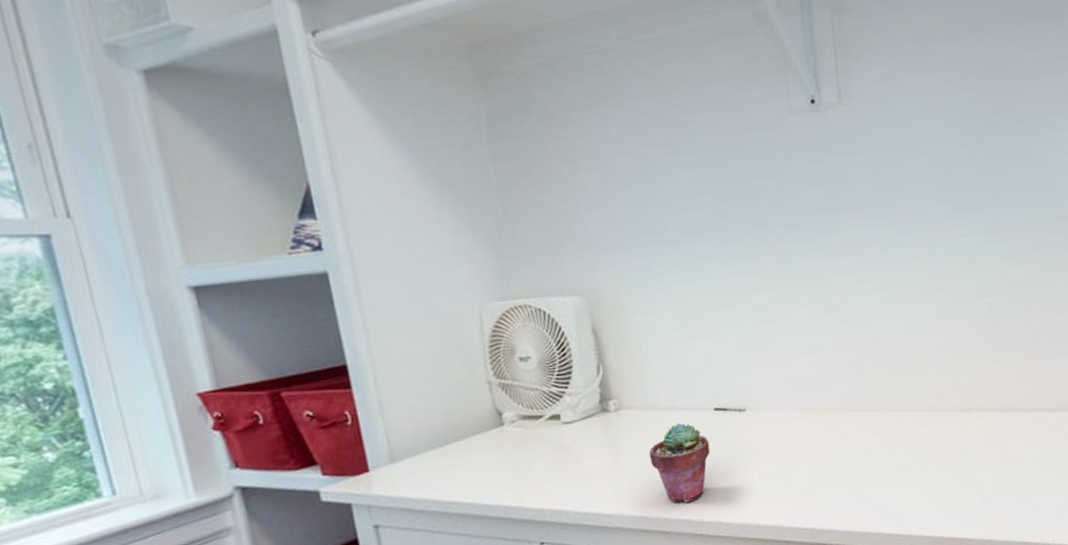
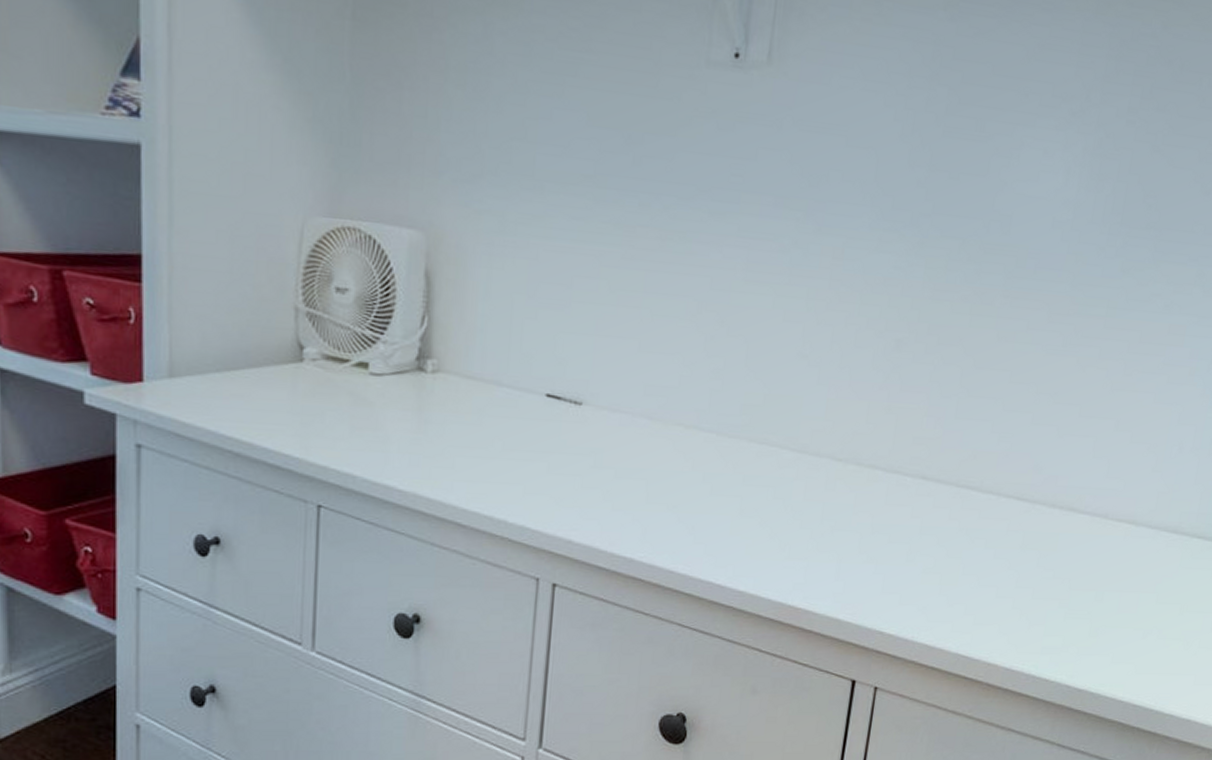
potted succulent: present [648,423,710,503] -> none [460,403,533,496]

